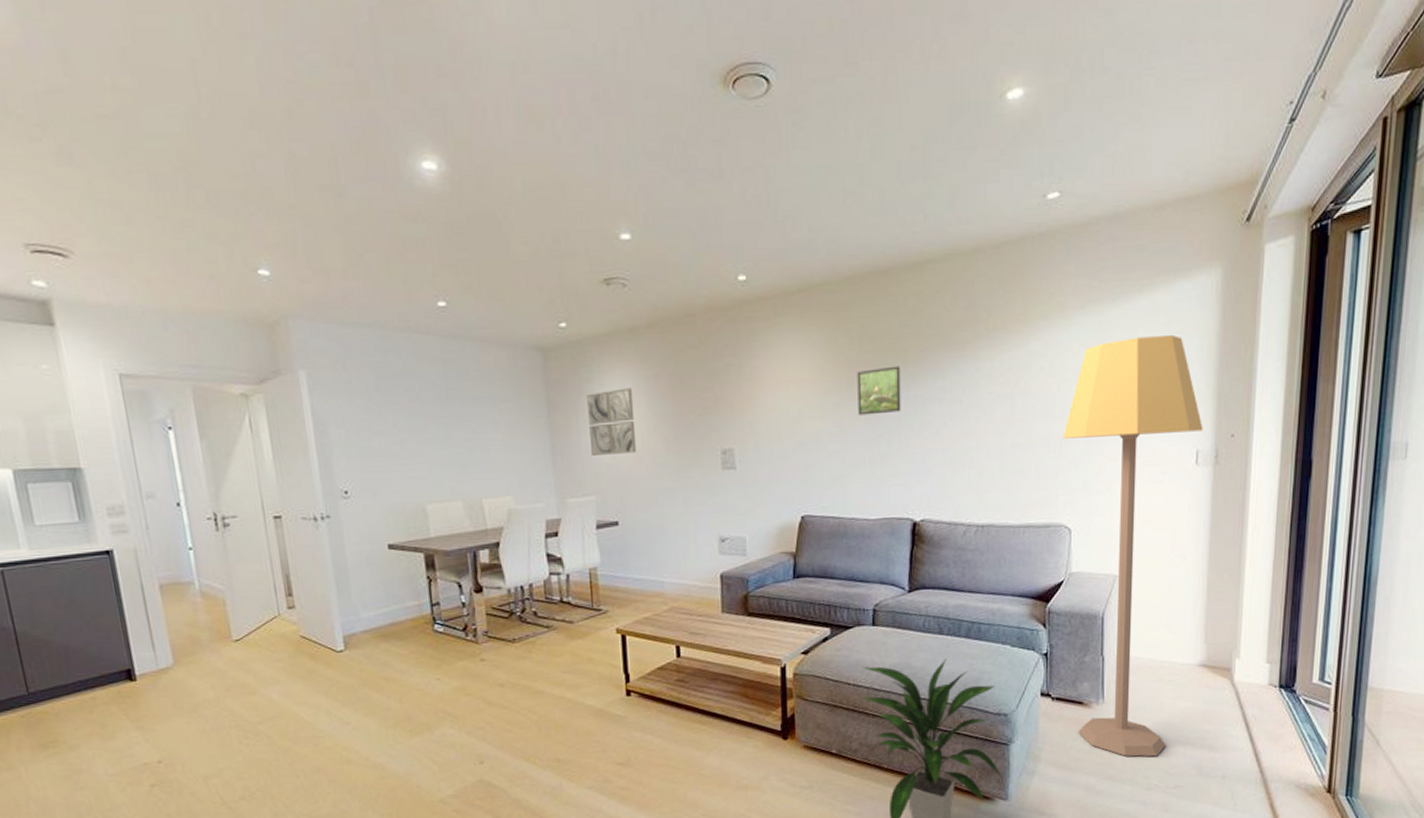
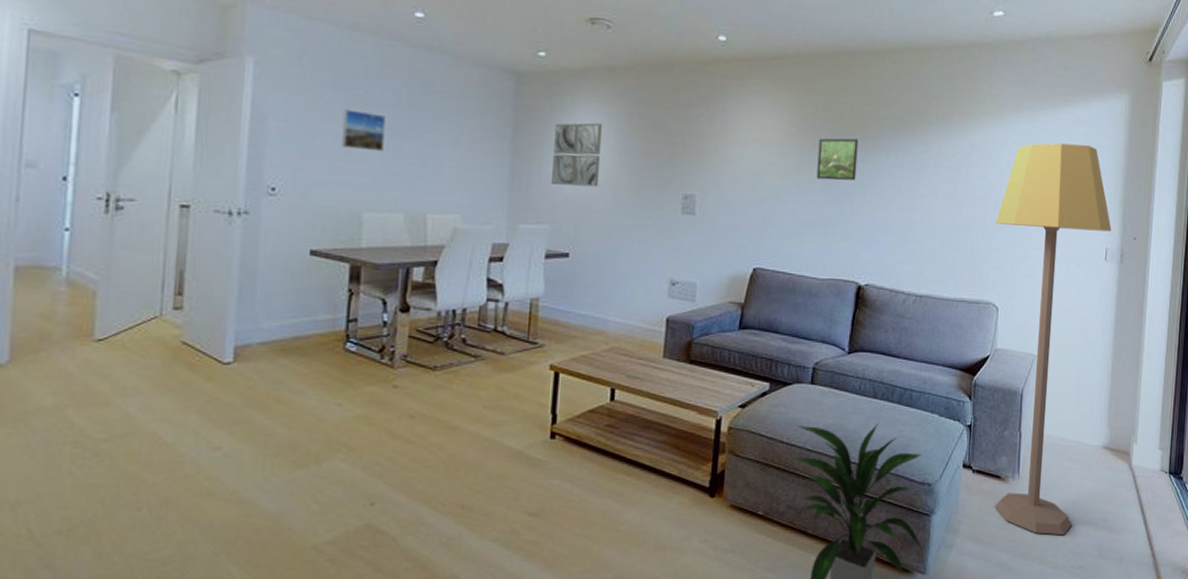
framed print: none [392,408,433,446] -> present [341,109,386,152]

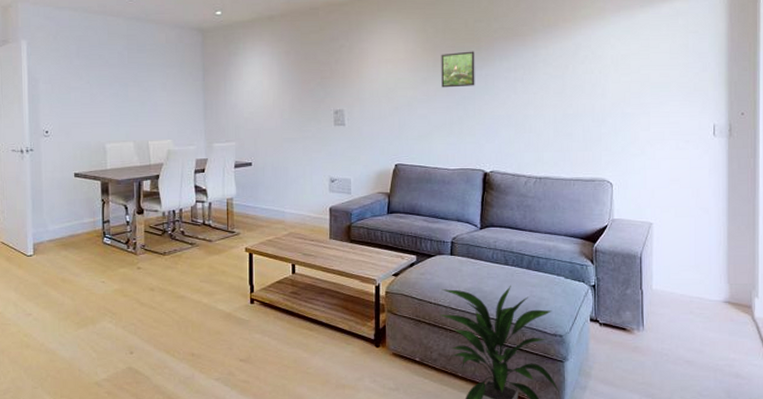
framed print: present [341,109,386,152] -> none [87,70,115,99]
wall art: present [552,122,603,187] -> none [233,61,269,111]
lamp: present [994,143,1112,536] -> none [604,33,718,380]

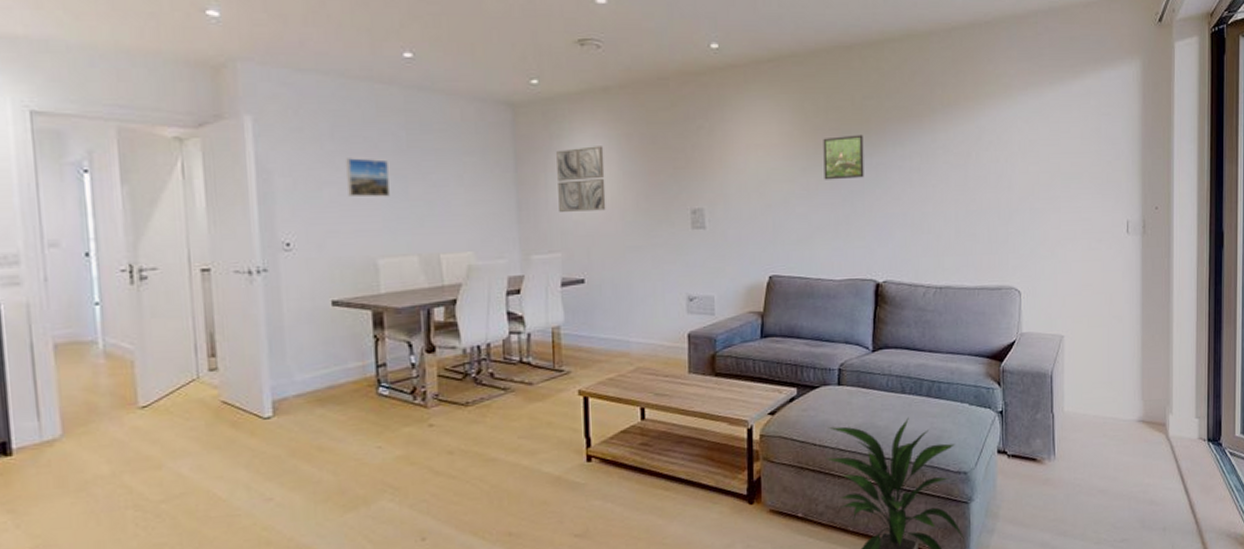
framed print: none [87,70,115,99] -> present [346,158,390,198]
wall art: none [233,61,269,111] -> present [556,146,606,212]

